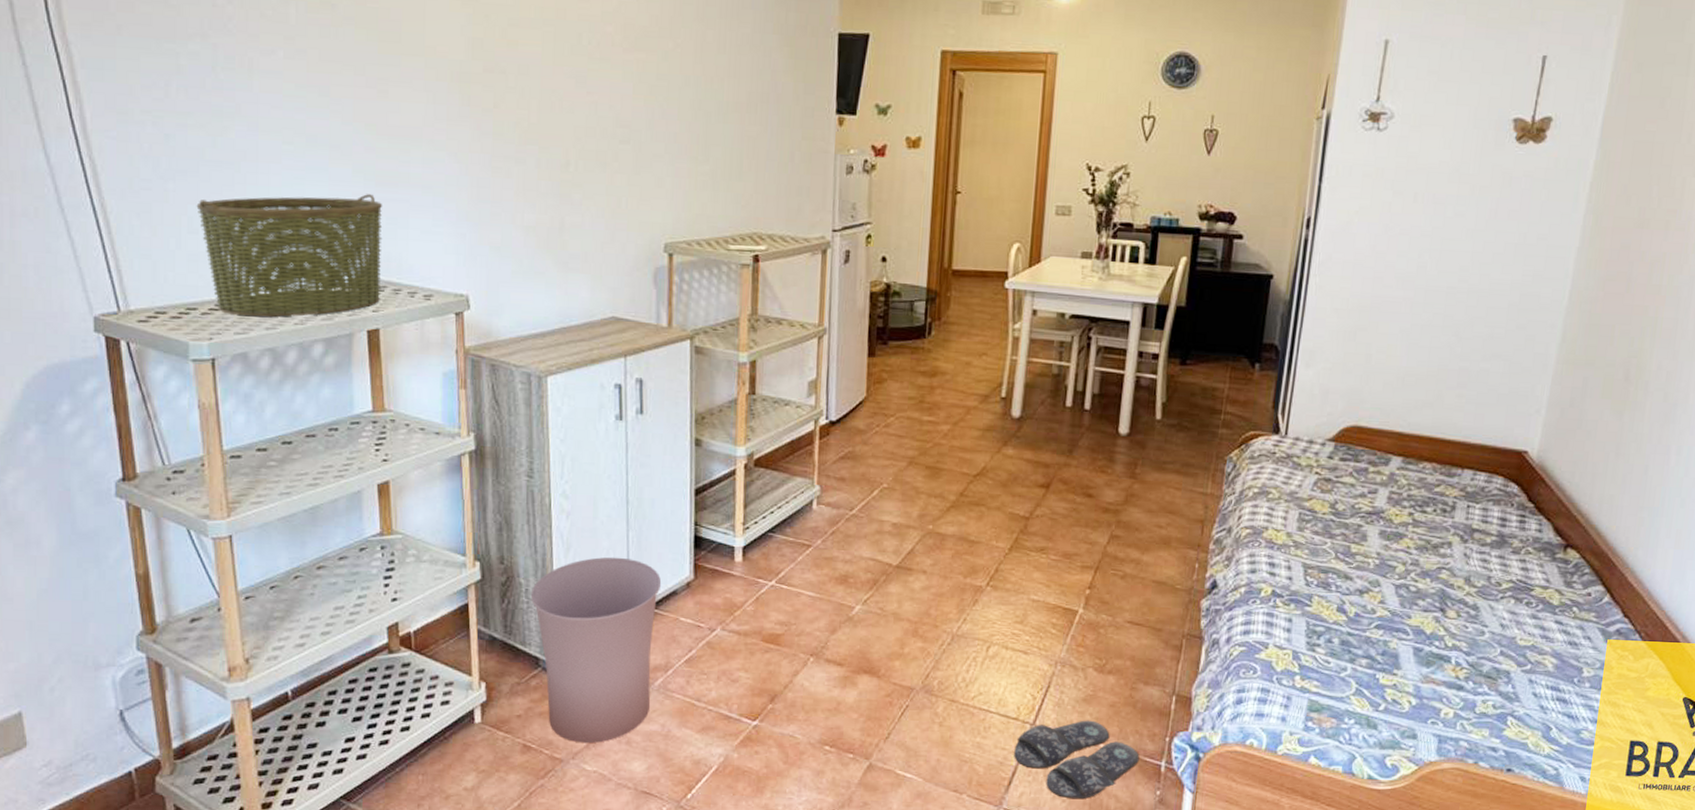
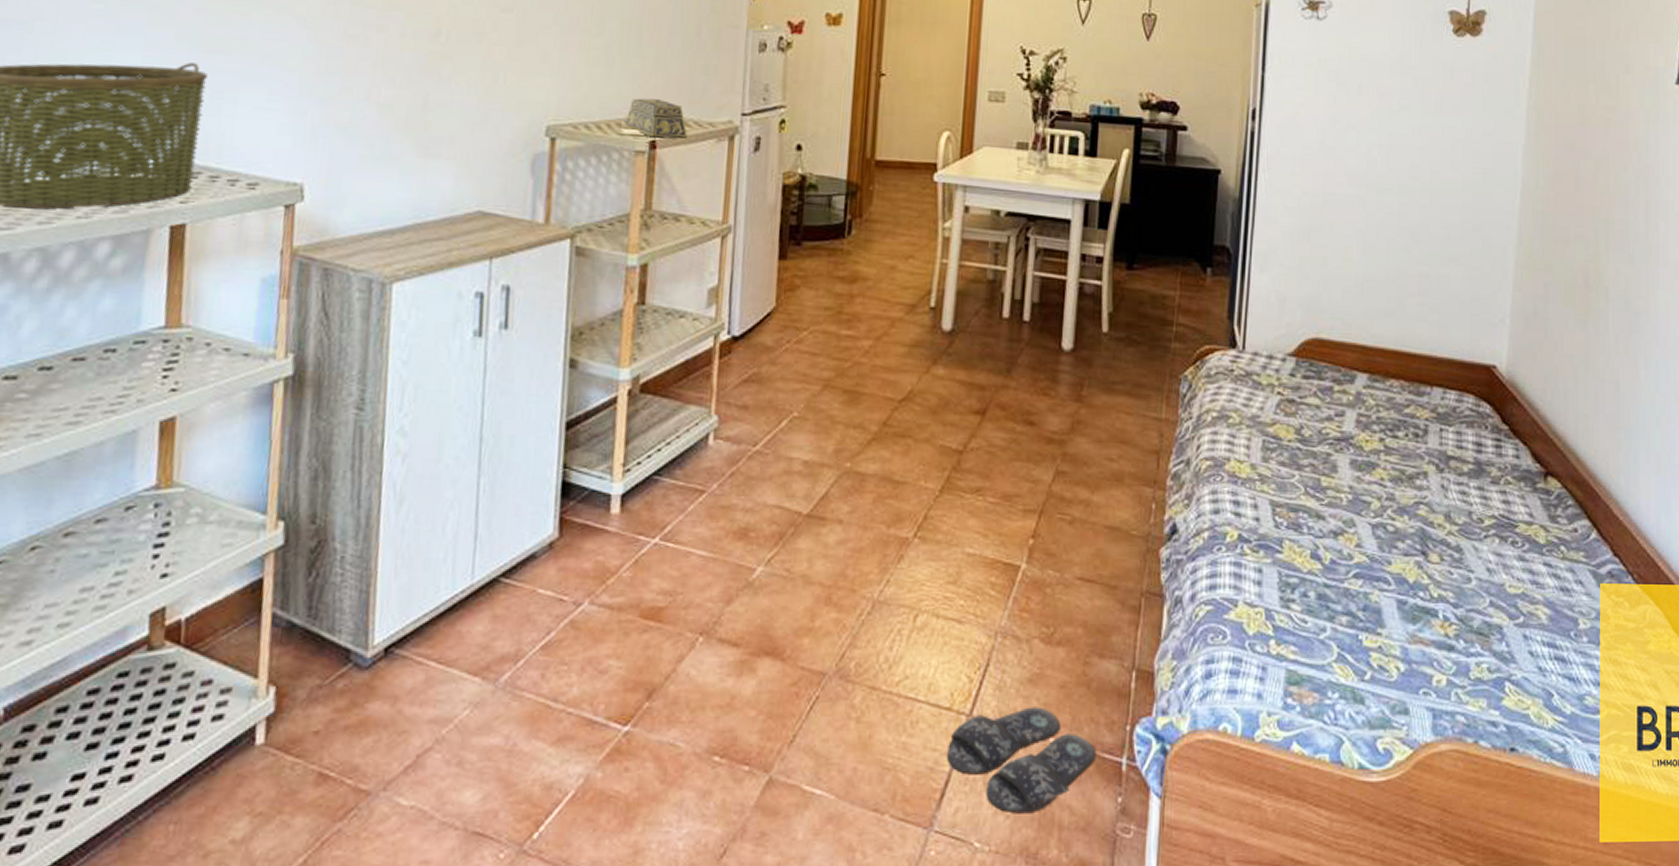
waste bin: present [531,556,662,744] -> none [347,511,518,767]
decorative box: none [731,217,786,253] -> present [625,98,688,139]

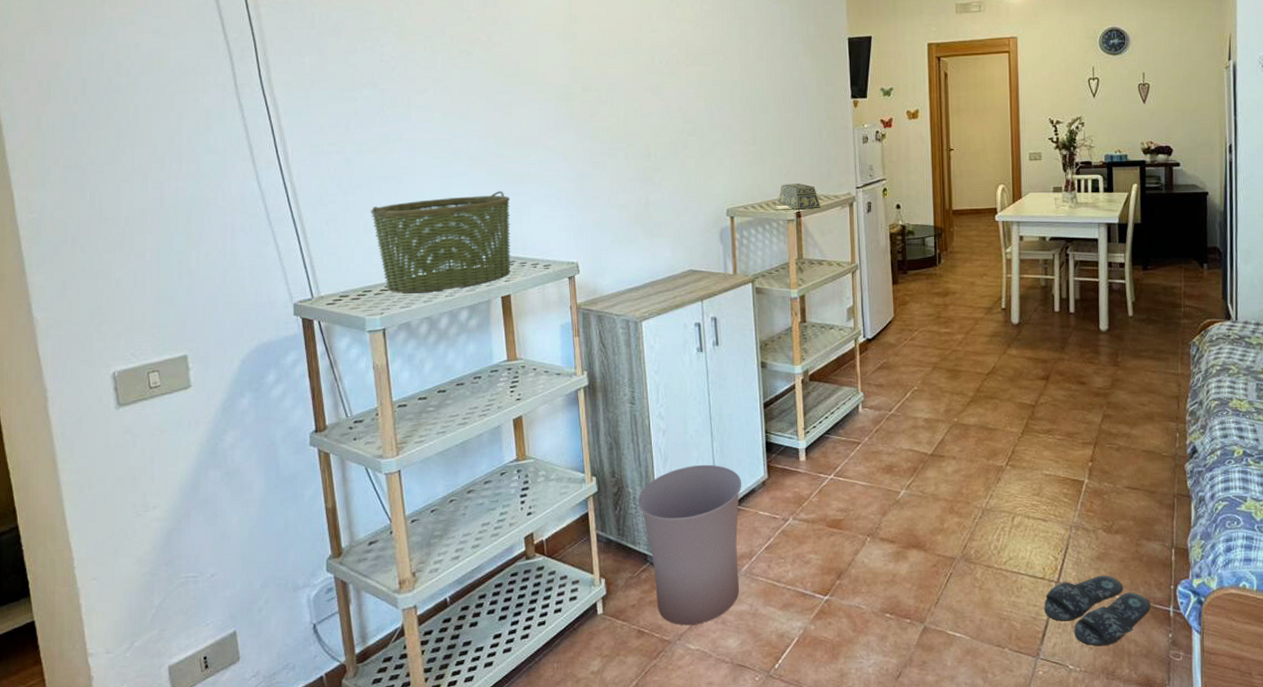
waste bin: none [347,511,518,767] -> present [638,464,742,626]

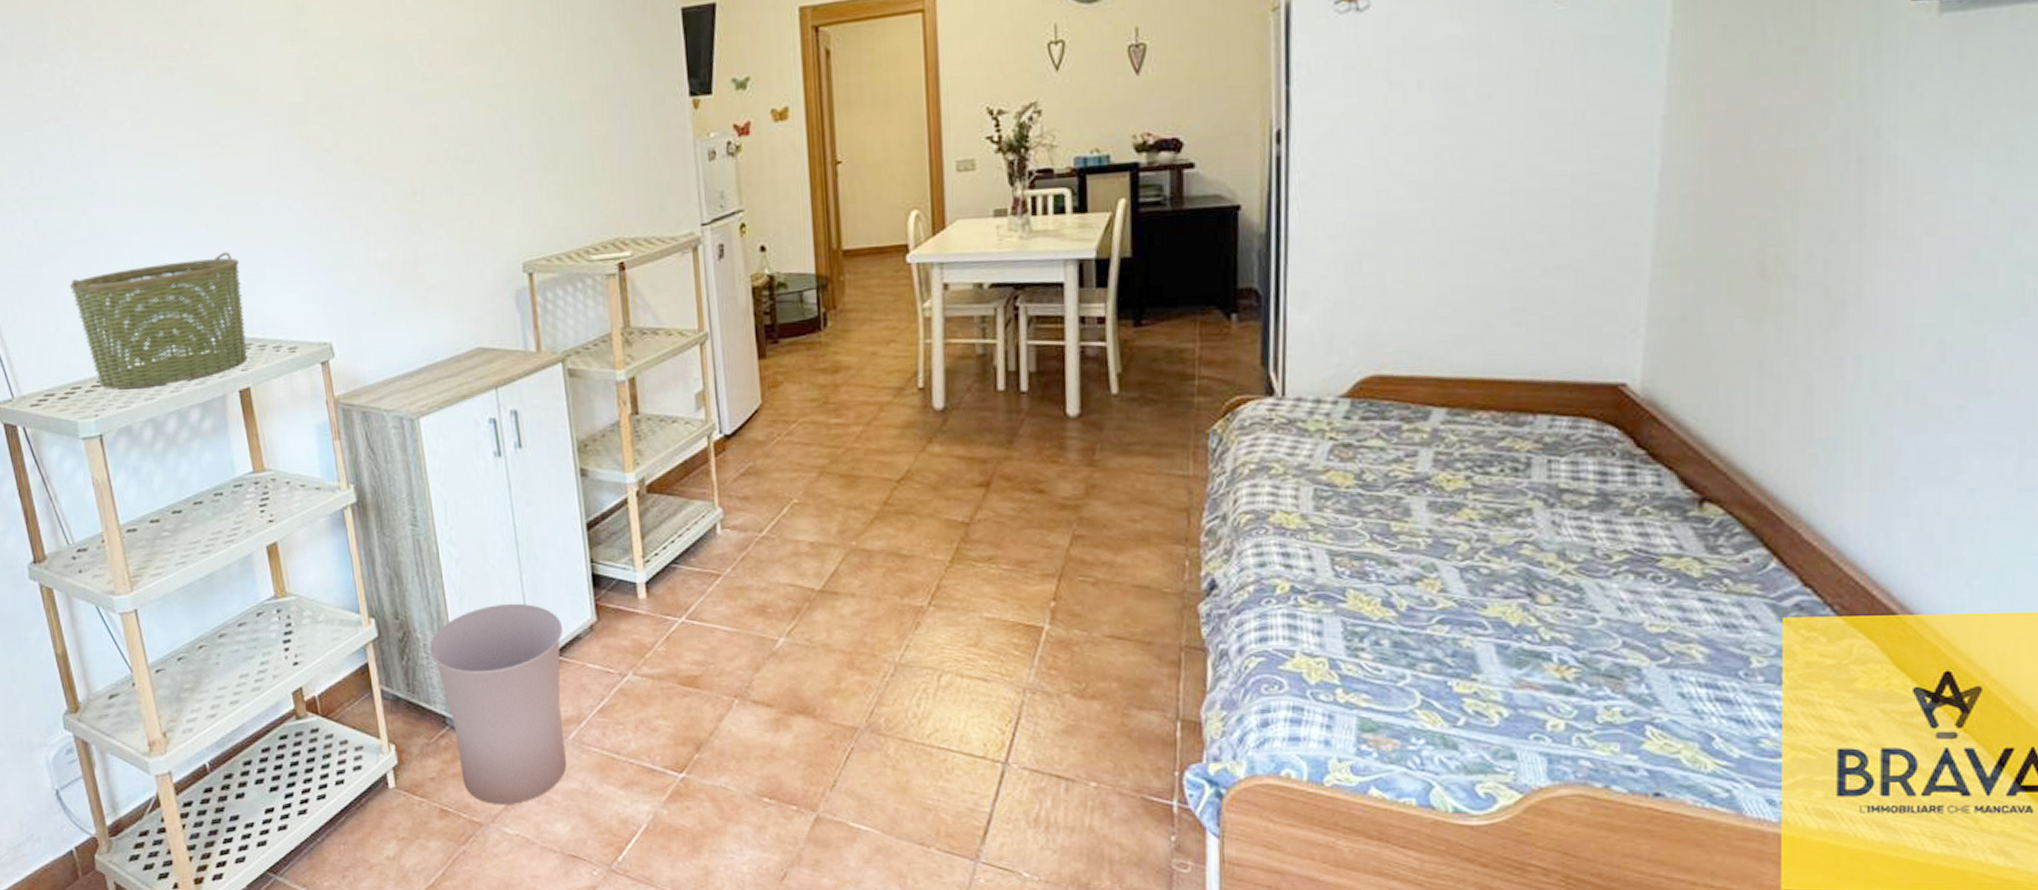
decorative box: present [778,183,821,210] -> none [592,222,652,260]
slippers: present [1044,575,1151,646] -> none [986,755,1144,849]

